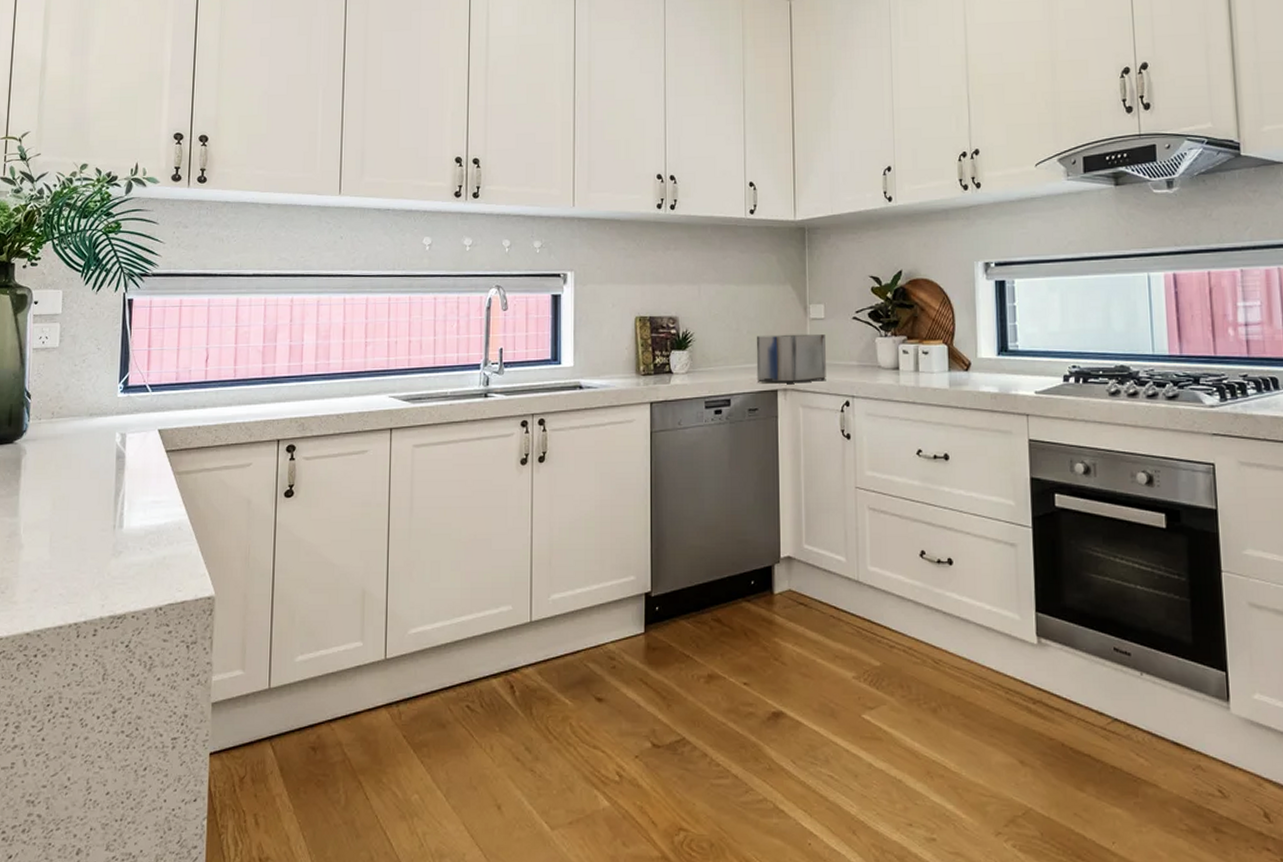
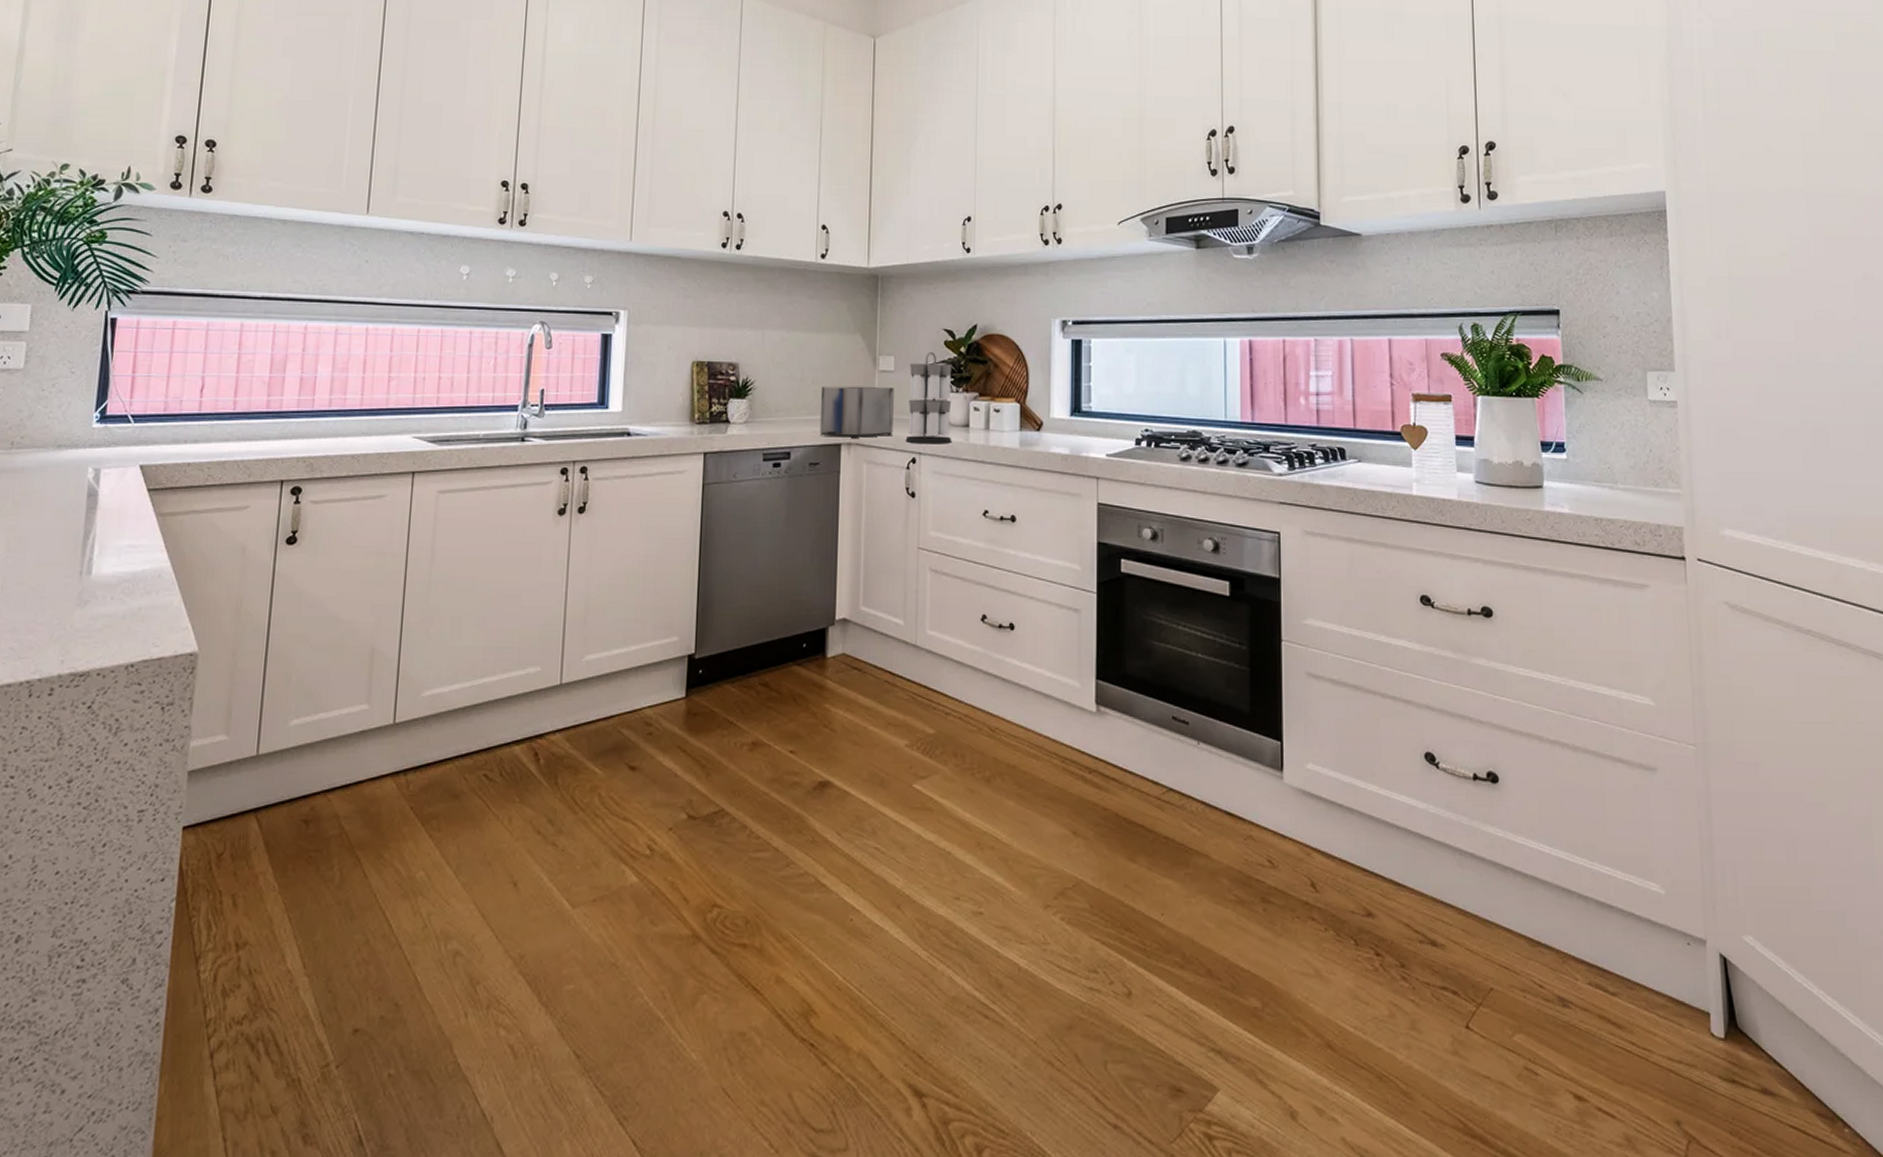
spice rack: none [838,298,884,388] -> present [905,351,952,444]

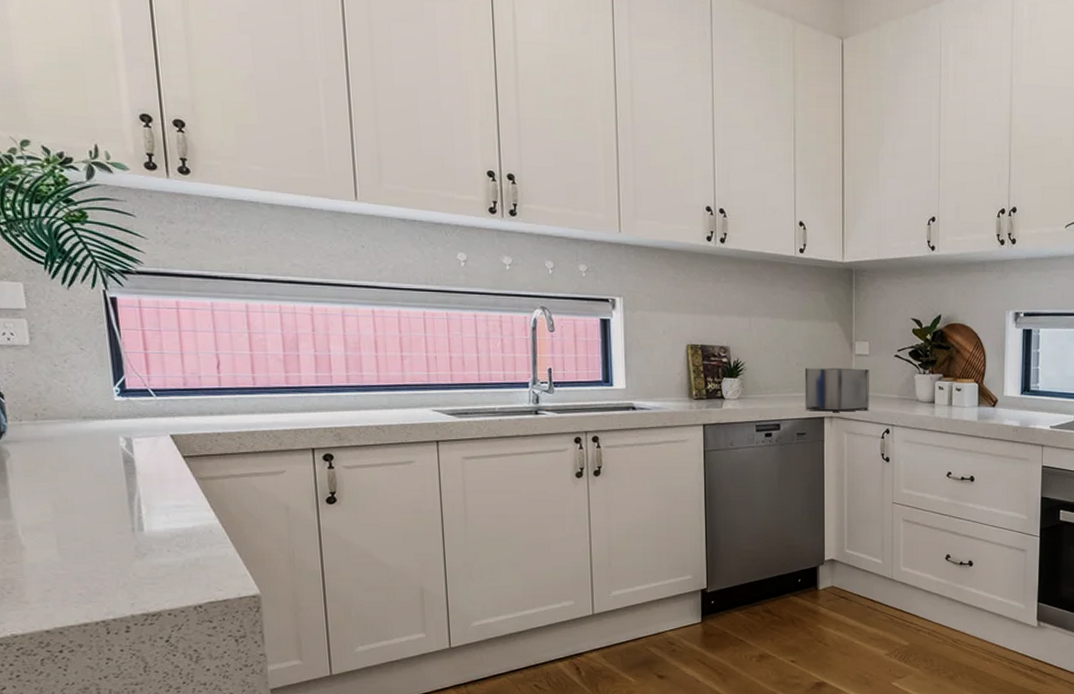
spice rack: present [905,351,952,444] -> none [880,338,920,418]

